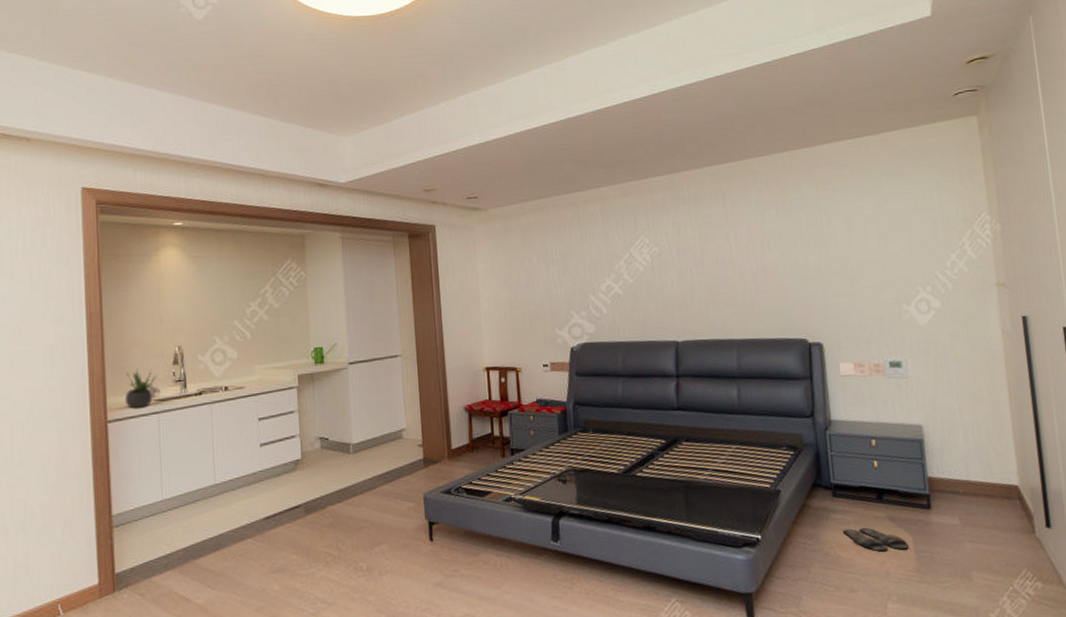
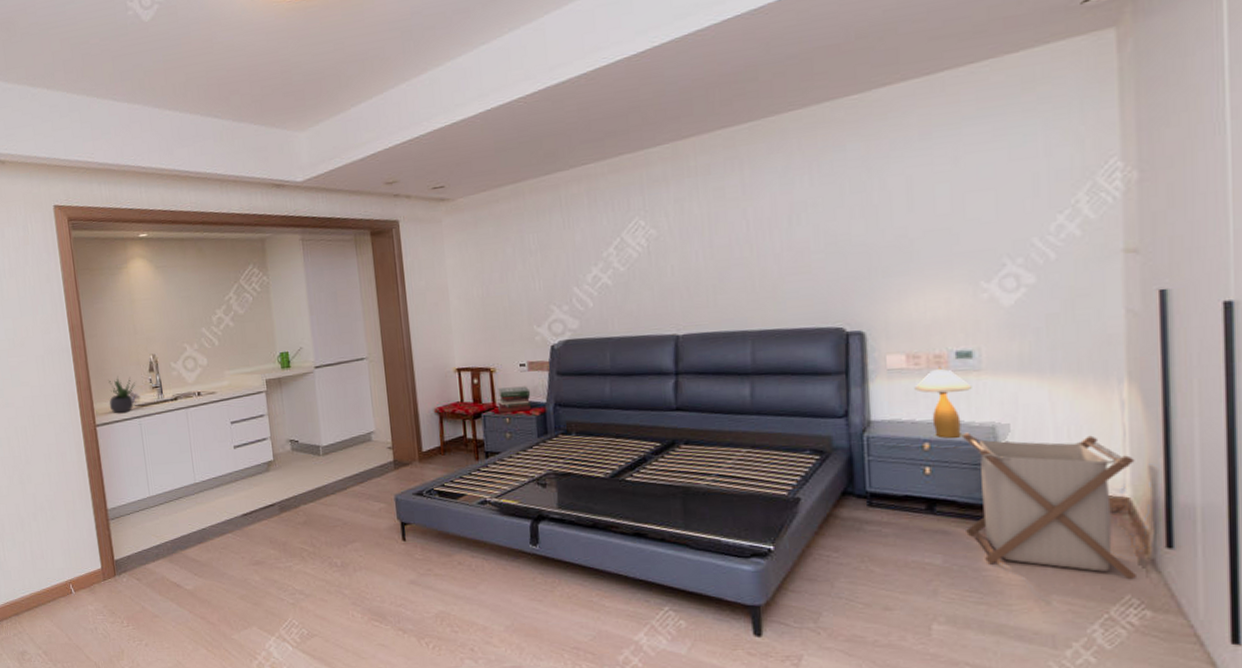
books: none [523,385,553,411] -> present [498,386,531,413]
slippers: present [843,527,909,552] -> none [879,541,966,568]
table lamp: none [862,374,903,437] -> present [914,366,972,439]
laundry basket: none [898,430,1029,556] -> present [961,432,1136,580]

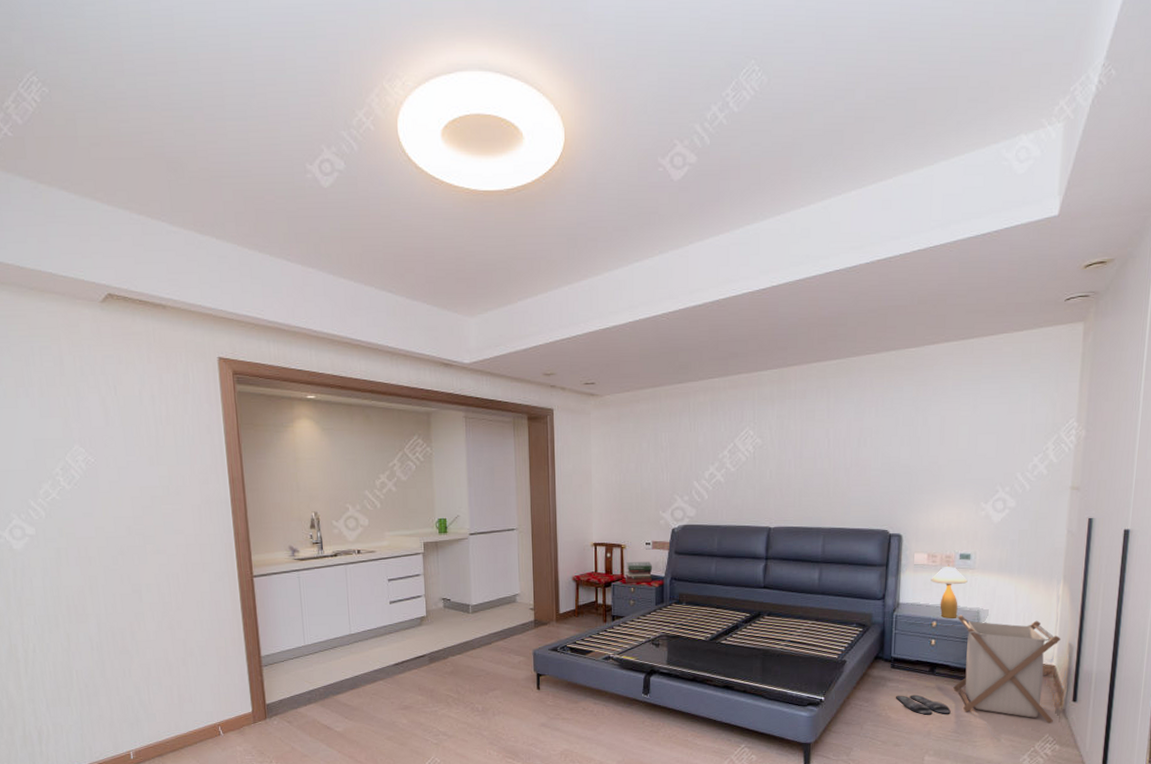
potted plant: present [108,376,136,414] -> none [267,530,296,567]
slippers: none [879,541,966,568] -> present [896,694,951,715]

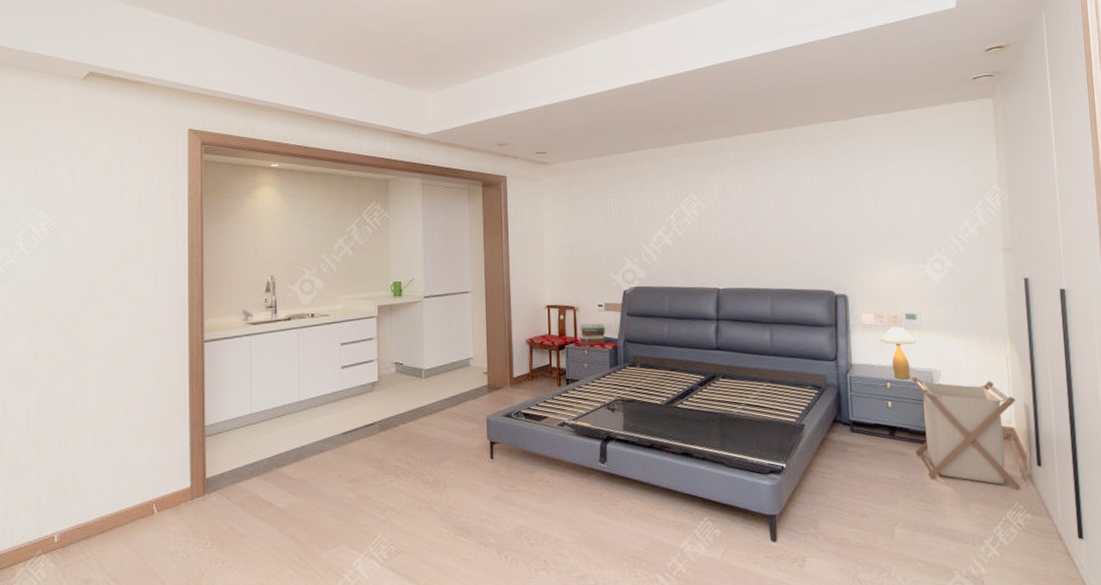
slippers: present [896,694,951,715] -> none [859,460,916,482]

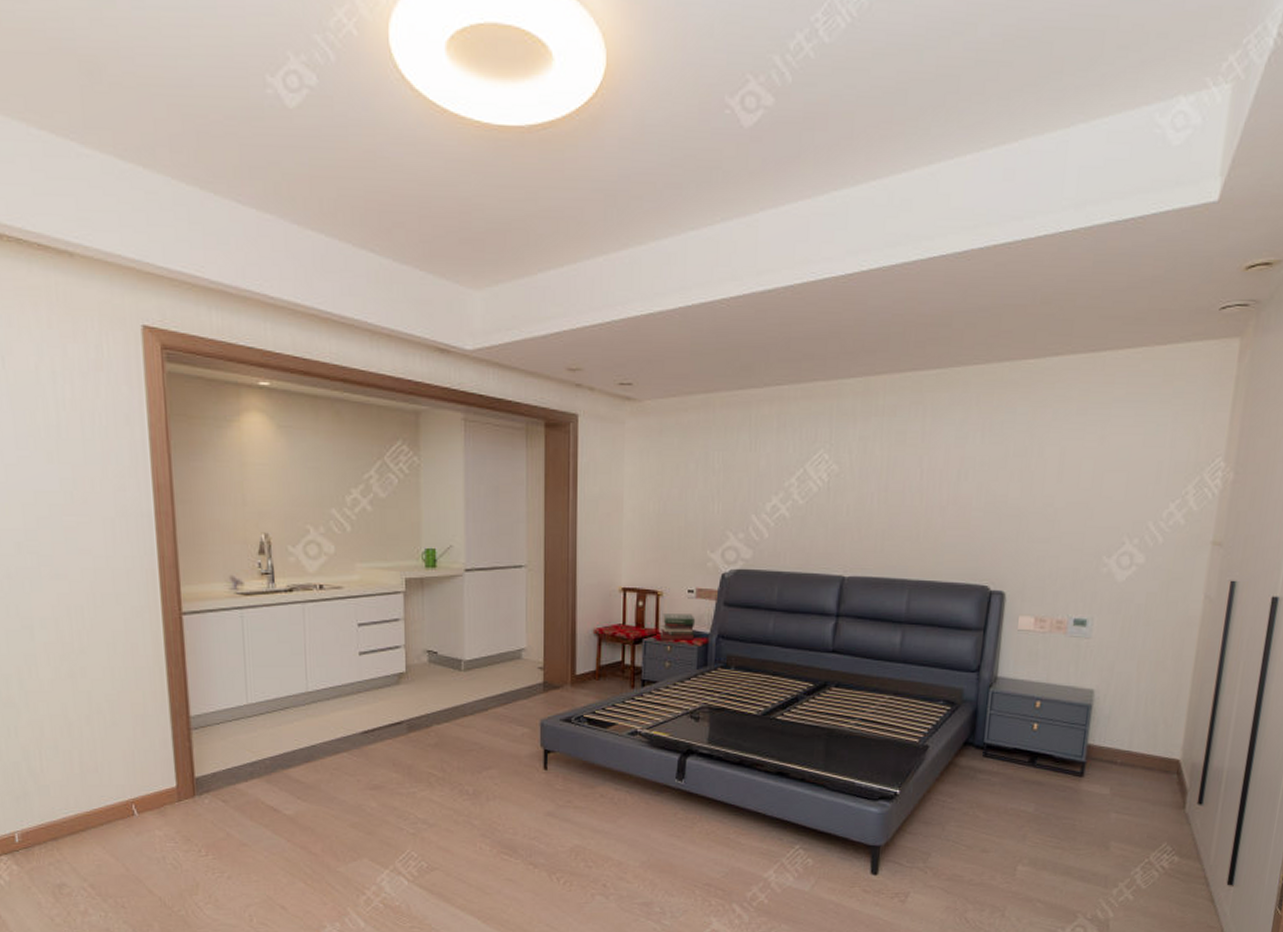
table lamp: present [880,324,916,381] -> none [1037,632,1082,699]
laundry basket: present [911,375,1021,491] -> none [1056,694,1189,830]

